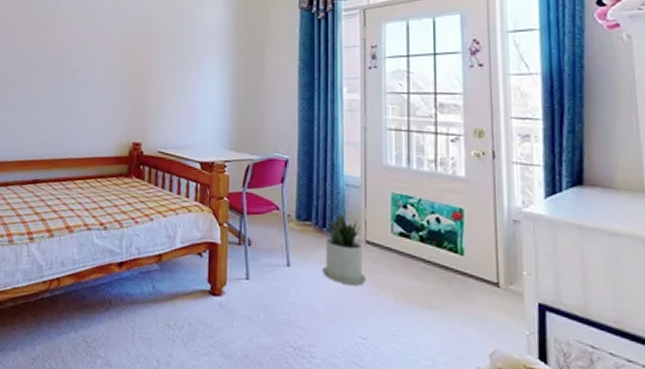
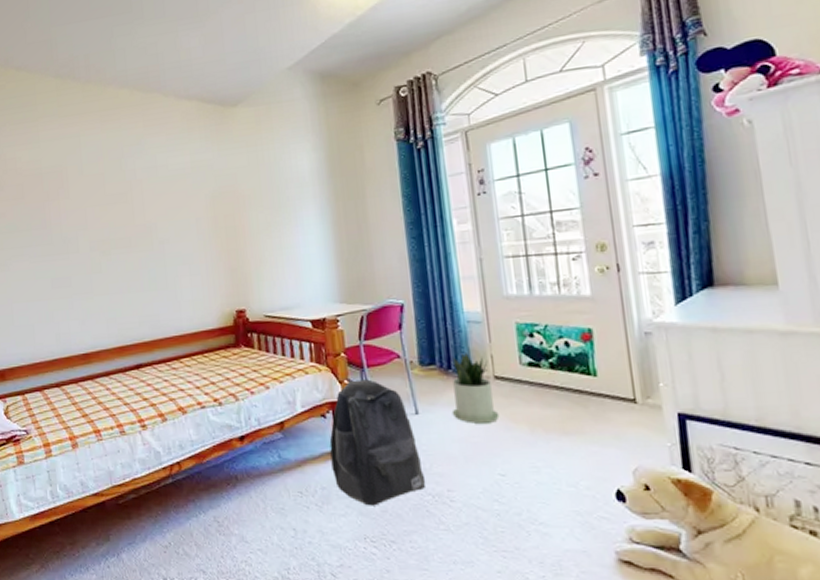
backpack: none [201,224,289,350] -> present [329,379,426,506]

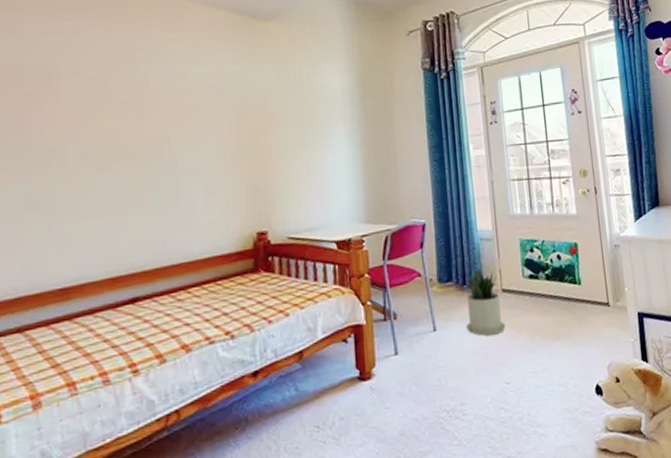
backpack: present [329,379,426,506] -> none [350,299,442,431]

